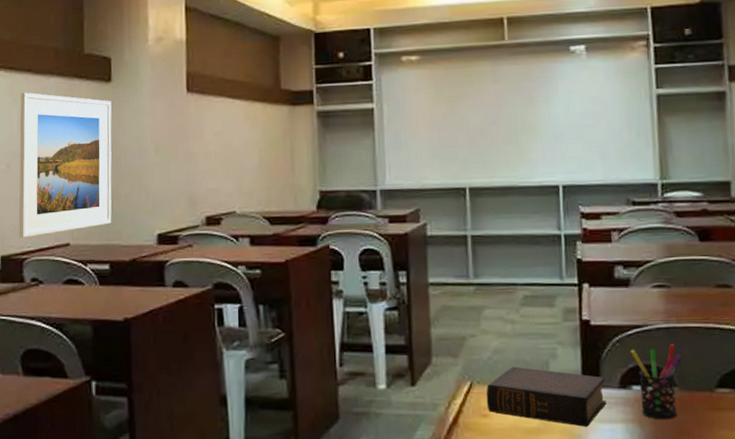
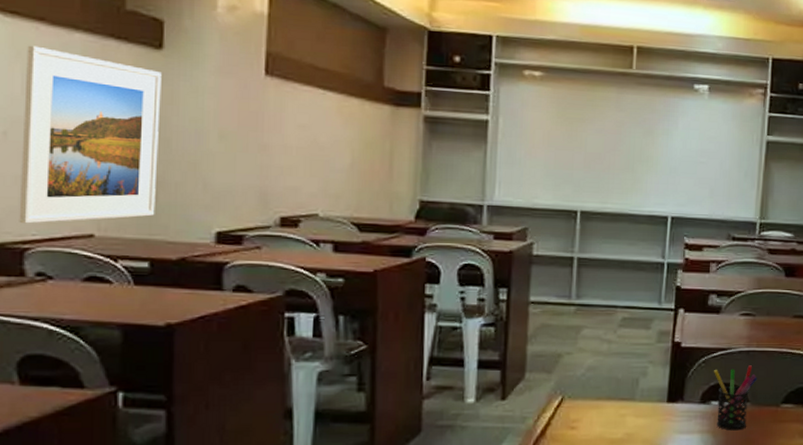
book: present [486,366,607,427] -> none [575,382,688,437]

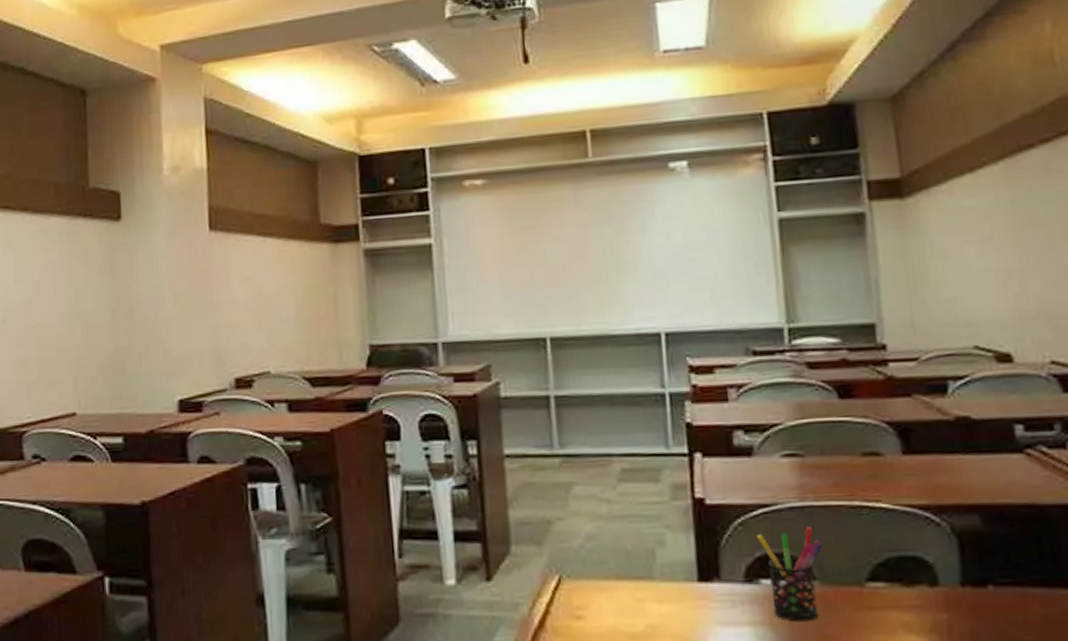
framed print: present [19,45,162,224] -> none [16,235,125,407]

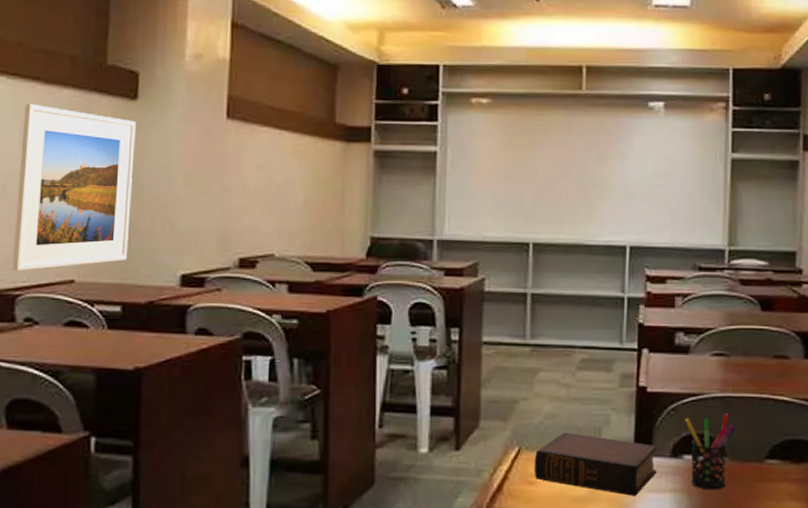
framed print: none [16,235,125,407] -> present [12,103,136,271]
book: none [578,556,729,631] -> present [534,432,657,496]

